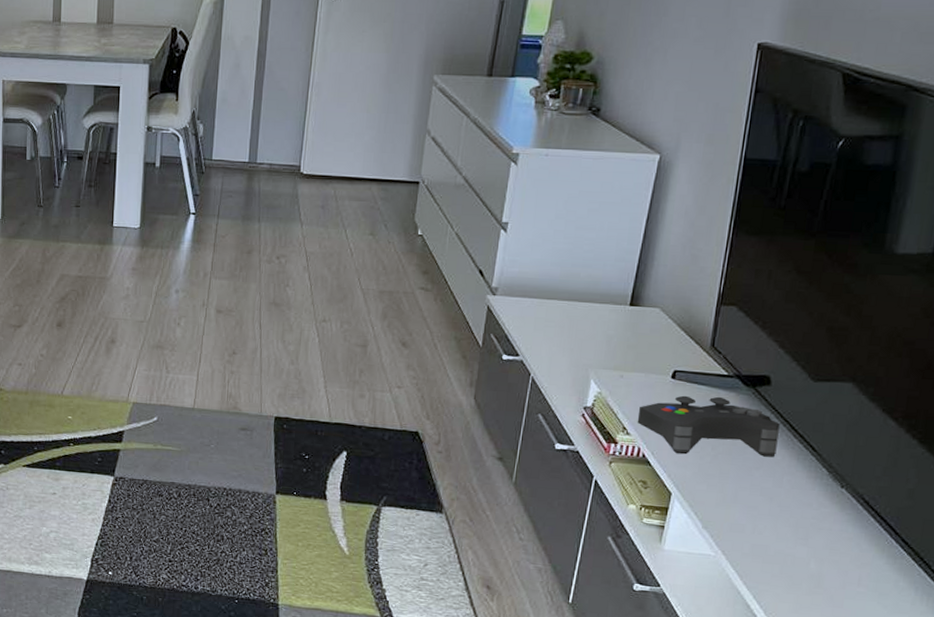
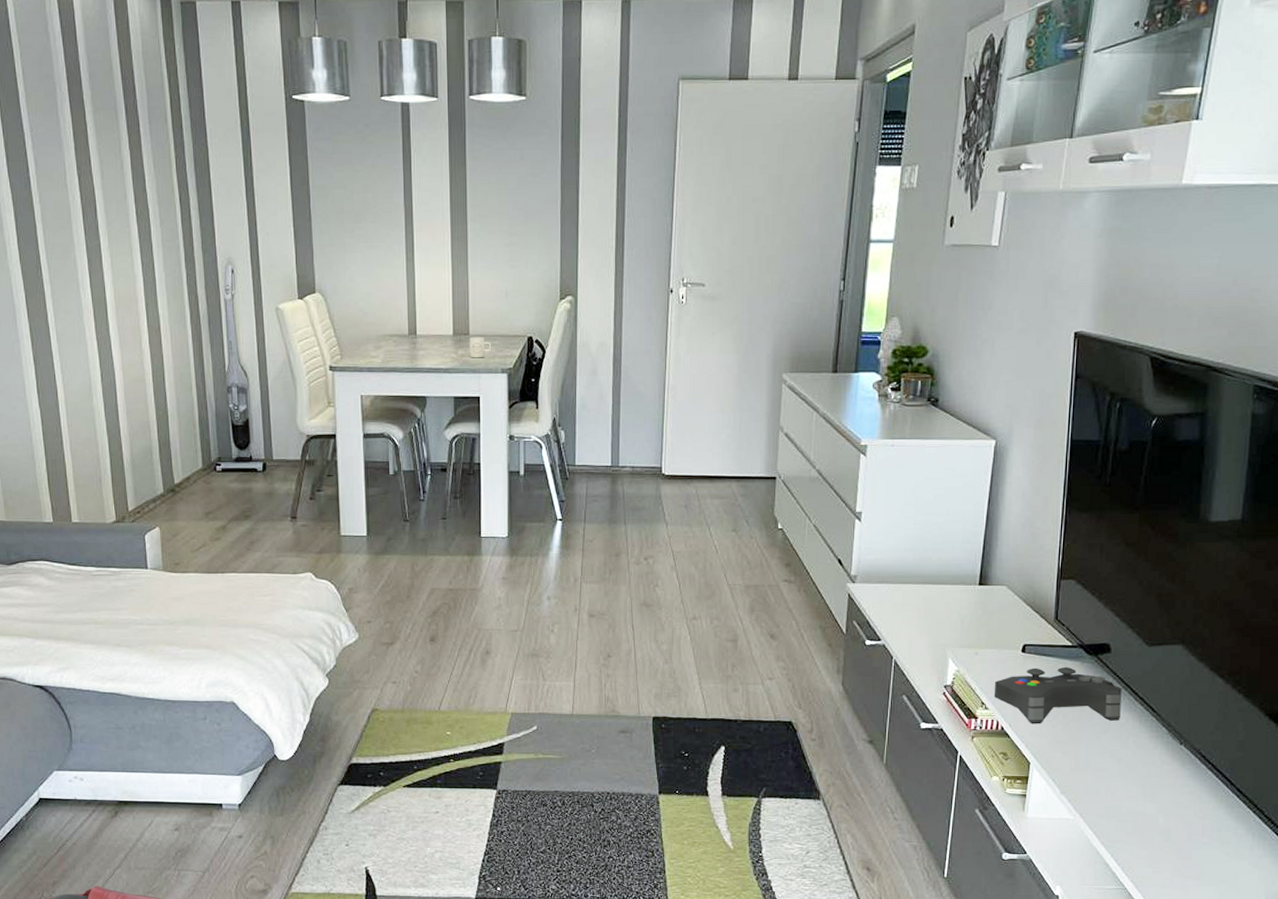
mug: none [112,26,135,48] -> present [469,336,492,358]

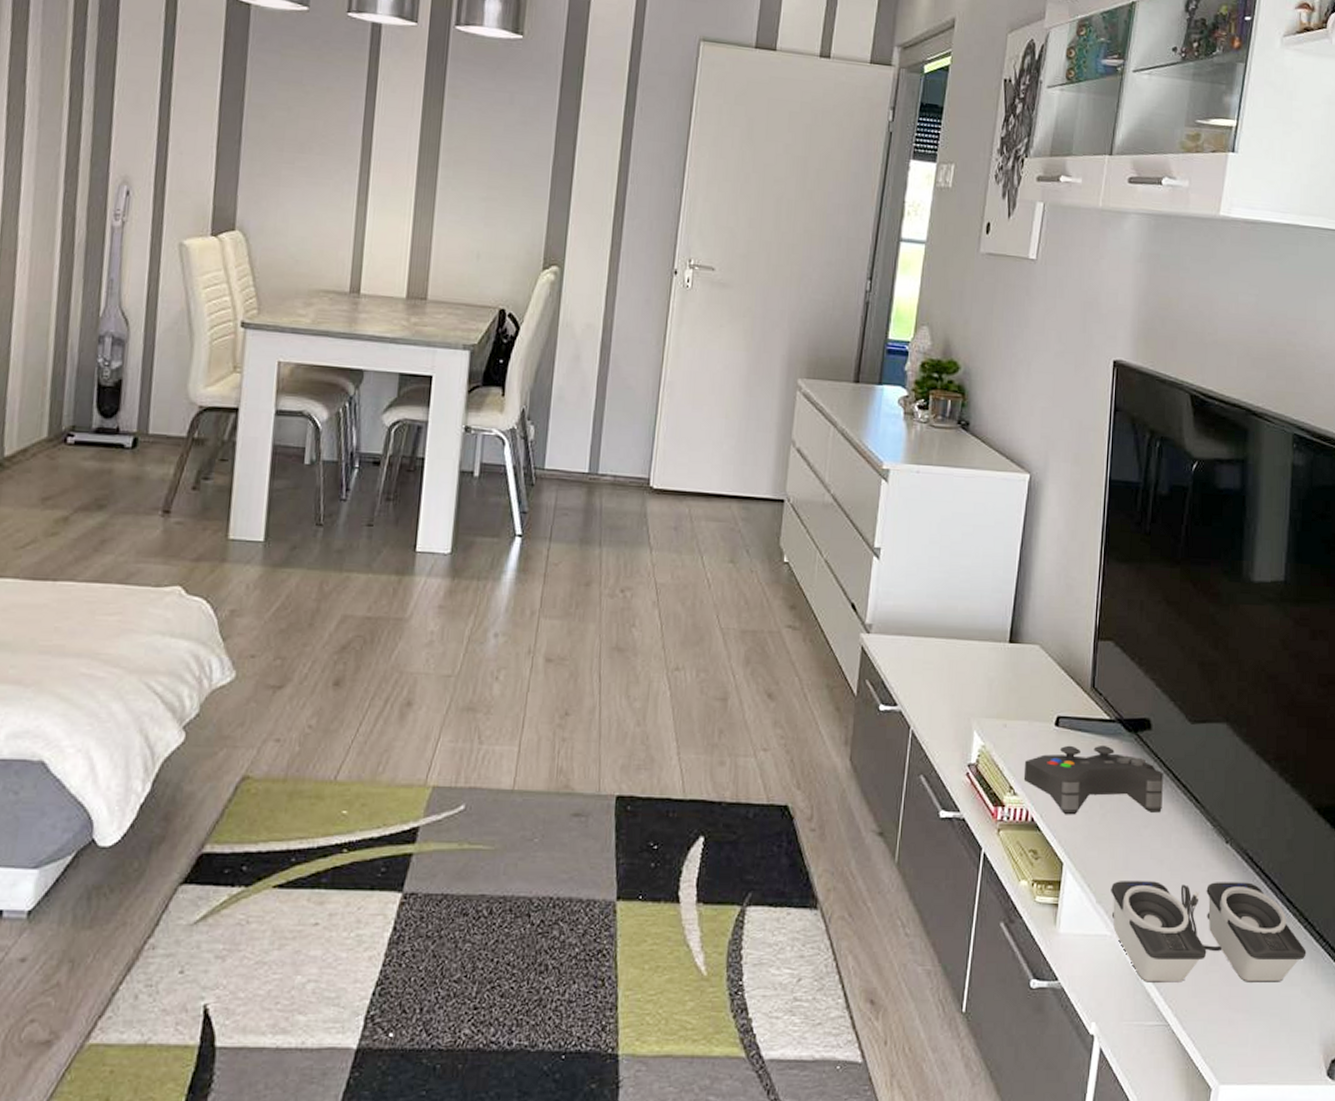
mug: present [469,336,492,358] -> none [424,302,454,330]
stereo: none [1073,776,1255,856] -> present [1111,881,1307,982]

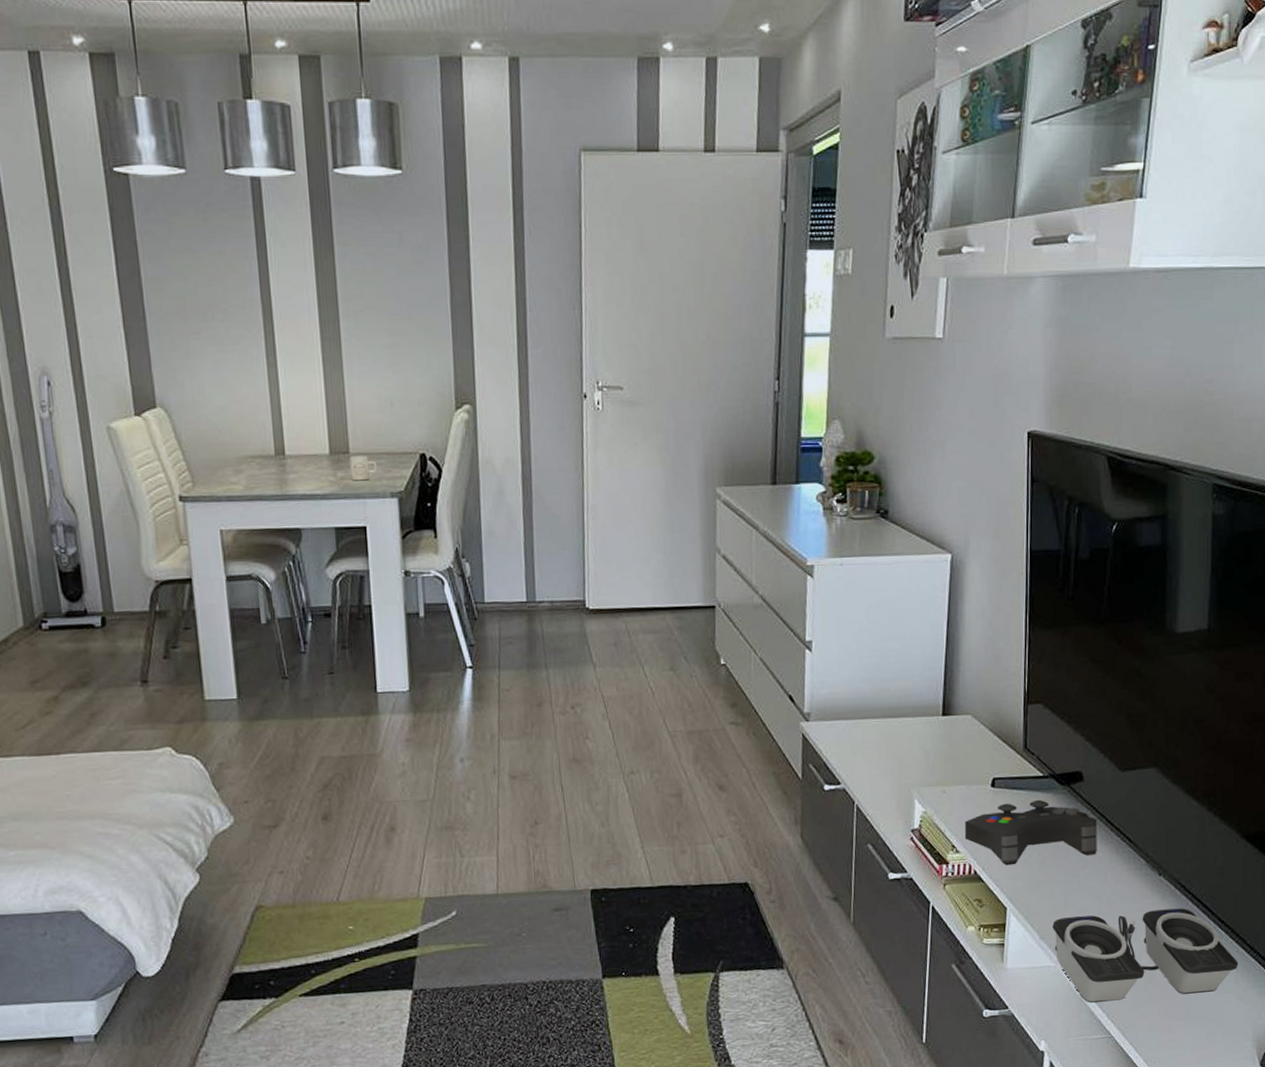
mug: none [424,302,454,330] -> present [349,455,378,481]

